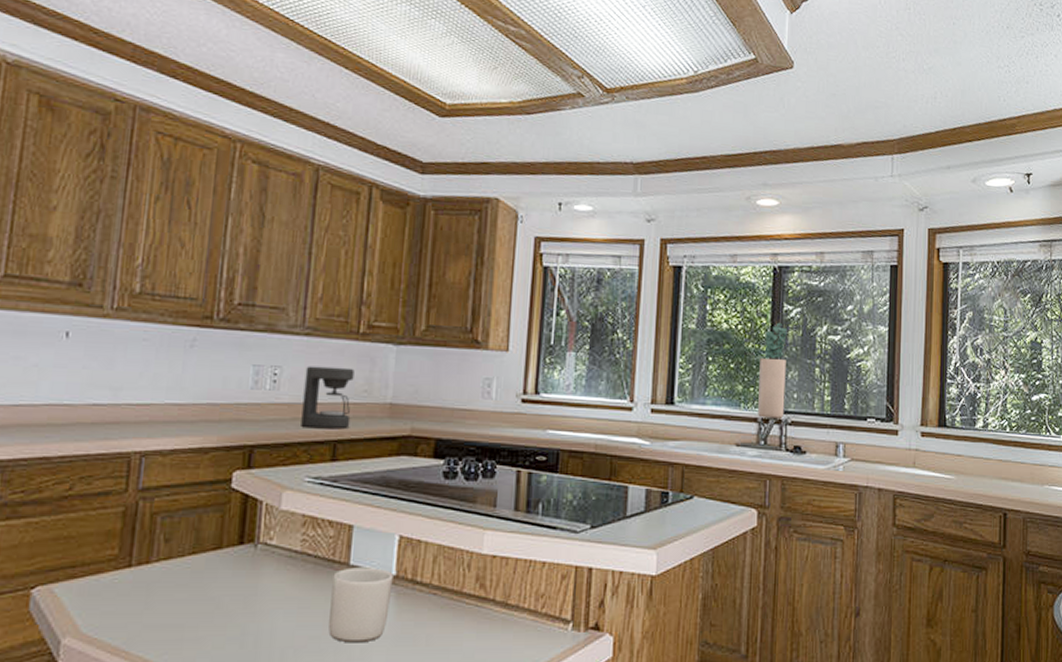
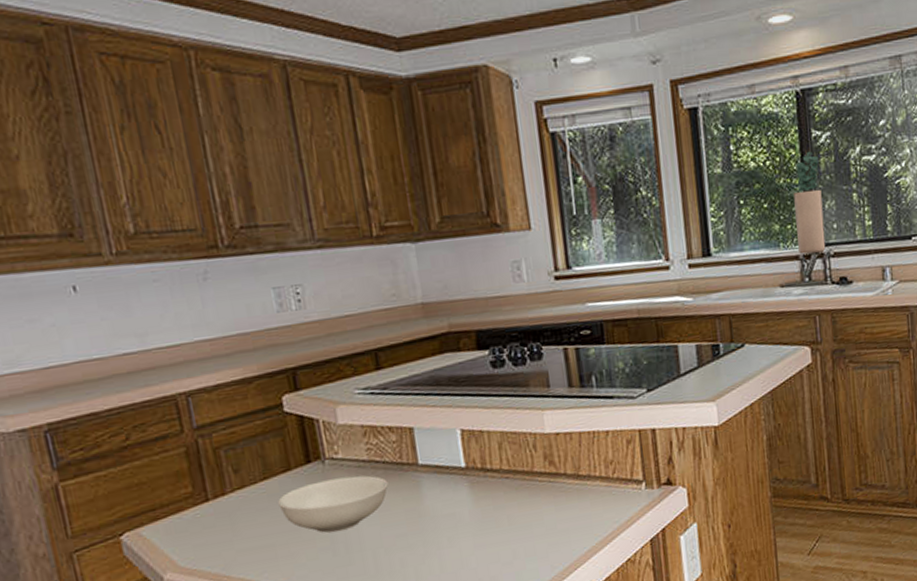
bowl: none [199,565,315,621] -> present [278,475,388,533]
coffee maker: present [301,366,355,430] -> none [327,274,387,342]
mug: present [328,567,393,643] -> none [405,462,467,535]

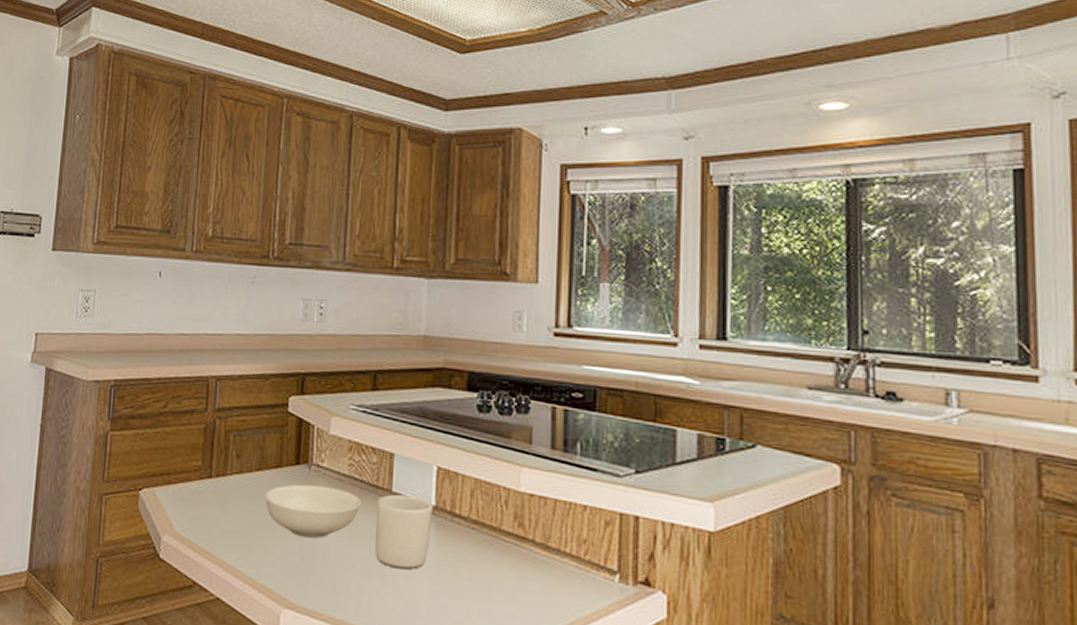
mug: none [405,462,467,535] -> present [375,494,433,570]
vase: present [794,146,826,254] -> none [834,240,871,358]

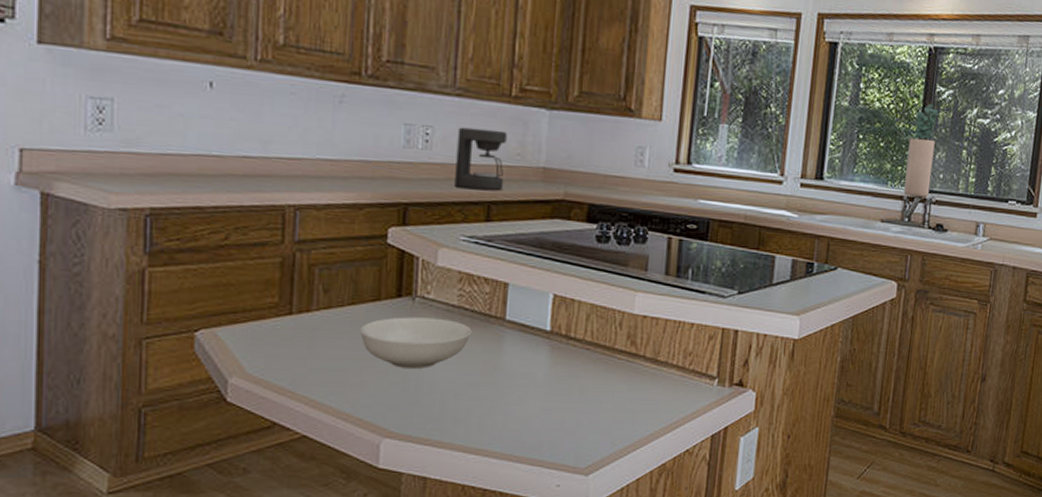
coffee maker: none [345,299,390,360] -> present [454,127,507,191]
mug: present [375,494,433,570] -> none [486,322,548,391]
vase: none [834,240,871,358] -> present [904,99,938,197]

